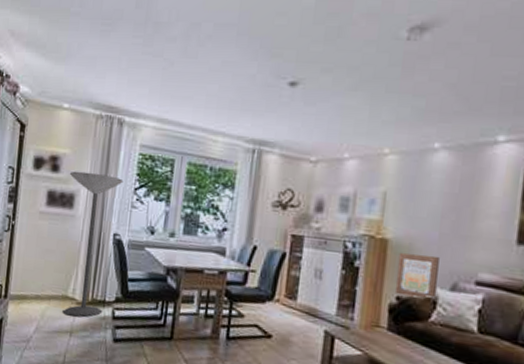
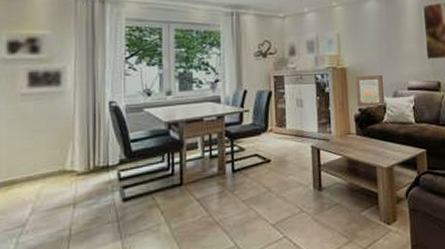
floor lamp: present [62,171,124,317] -> none [52,49,113,189]

